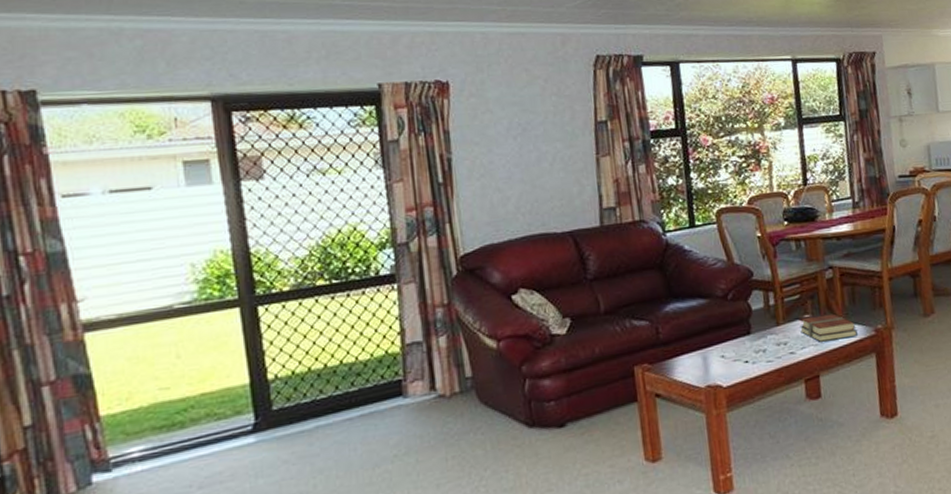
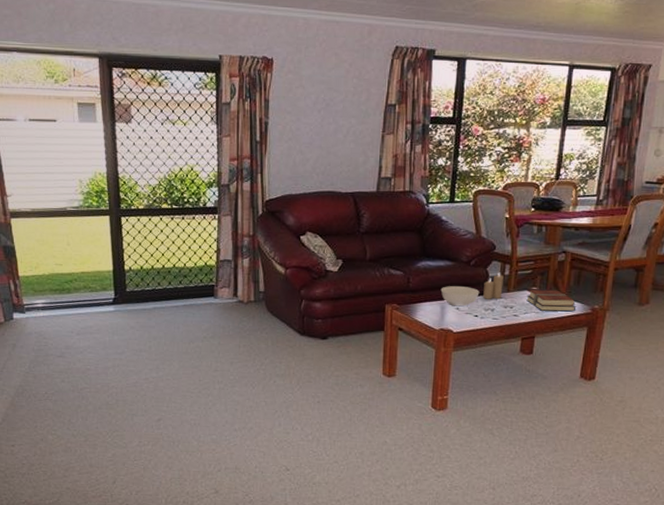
bowl: none [698,326,745,355] -> present [440,286,480,307]
candle: none [748,303,772,339] -> present [483,272,504,300]

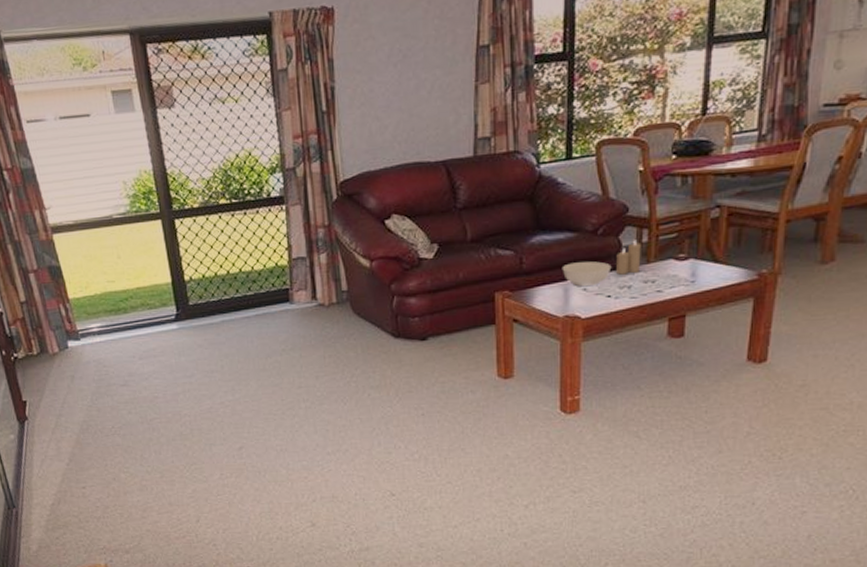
books: present [526,289,575,312] -> none [672,254,737,283]

